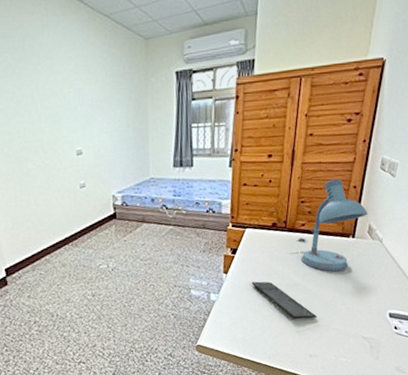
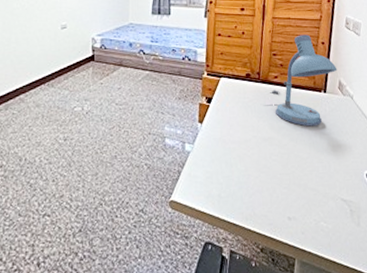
keyboard: present [251,281,318,320] -> none [226,133,295,177]

